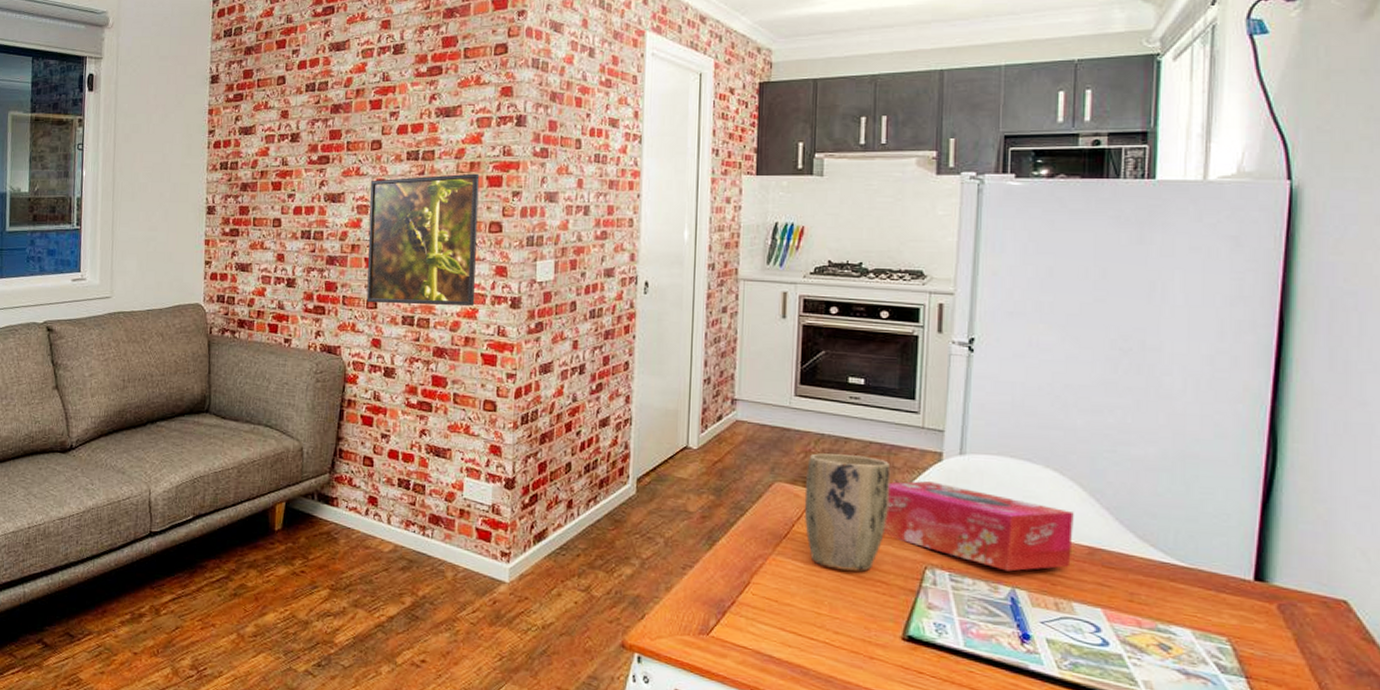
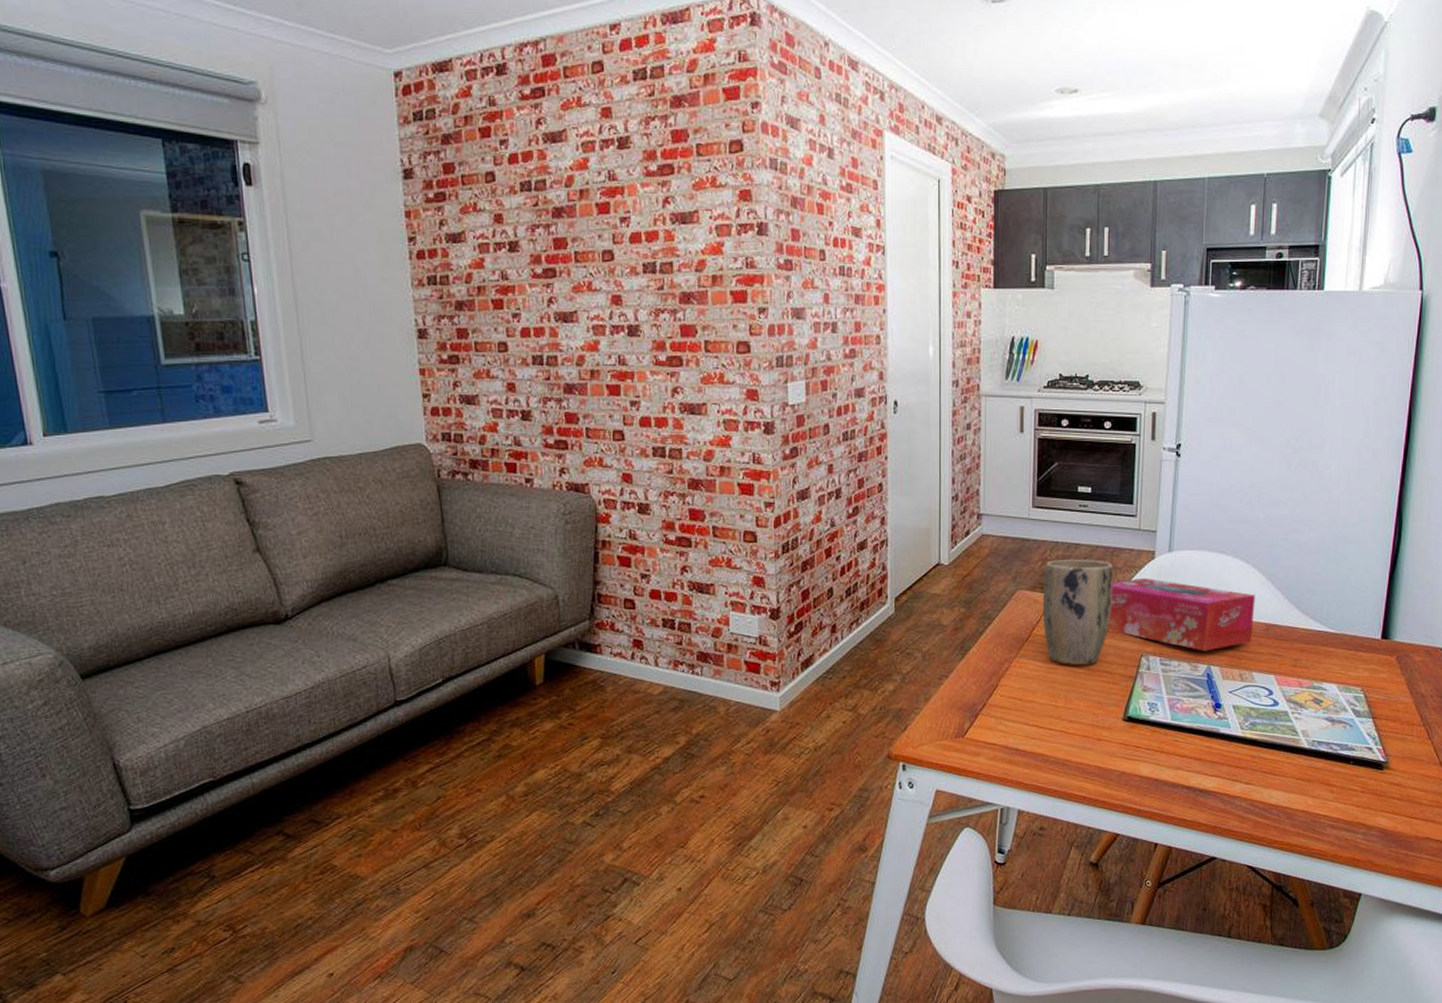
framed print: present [366,173,480,306] -> none [605,288,728,435]

